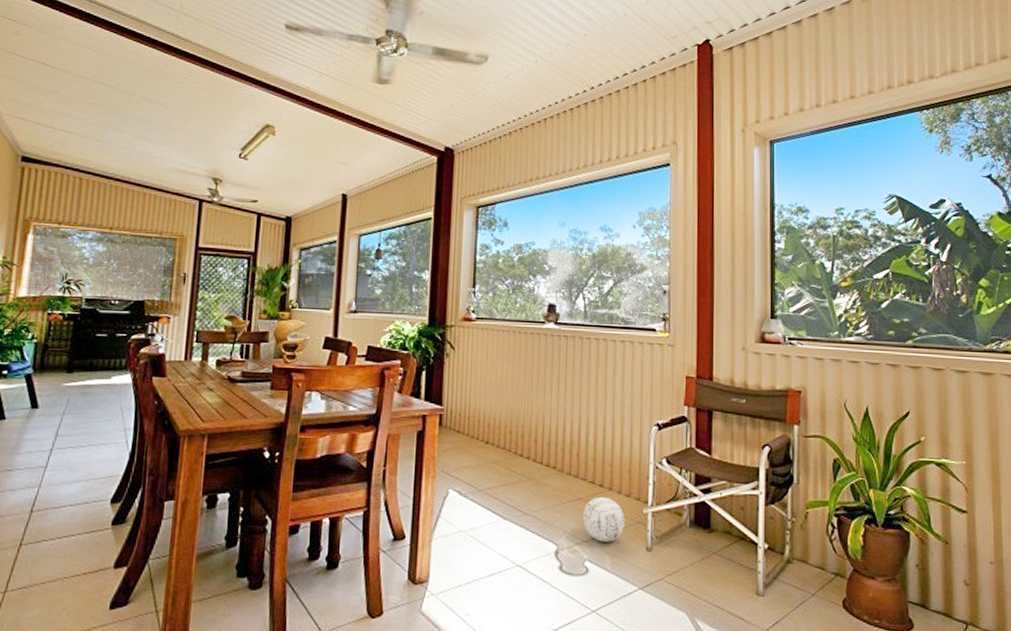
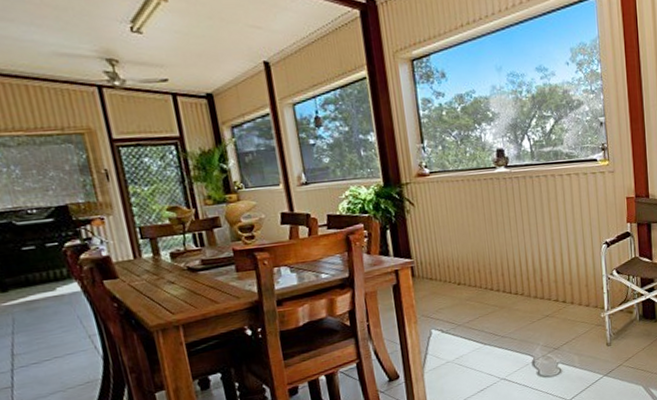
ball: present [583,496,626,542] -> none [552,310,588,347]

